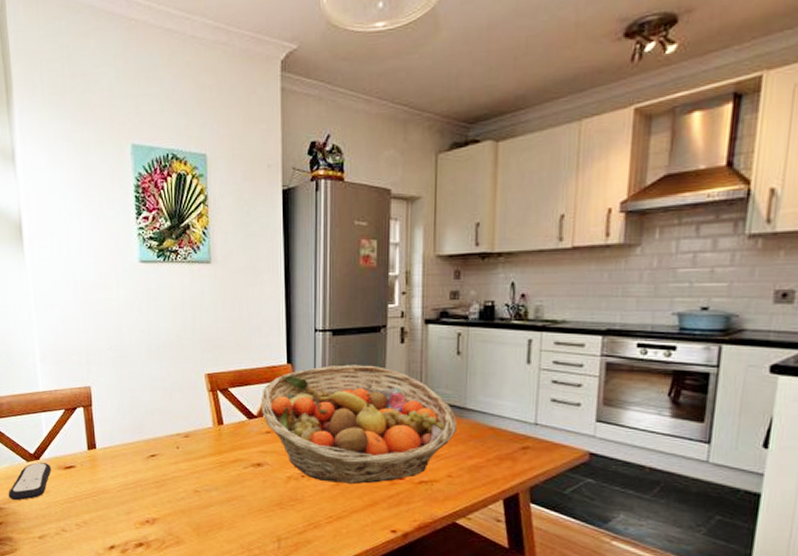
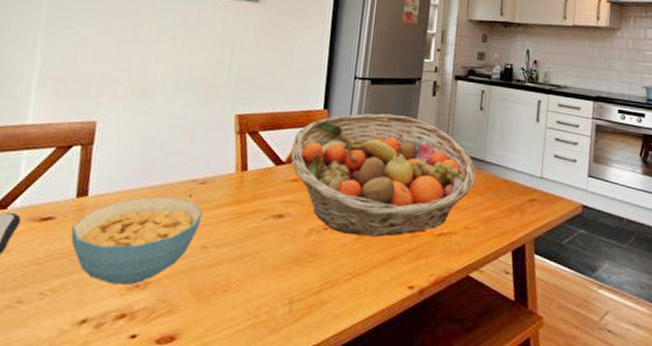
cereal bowl: none [89,448,191,520] -> present [71,196,204,285]

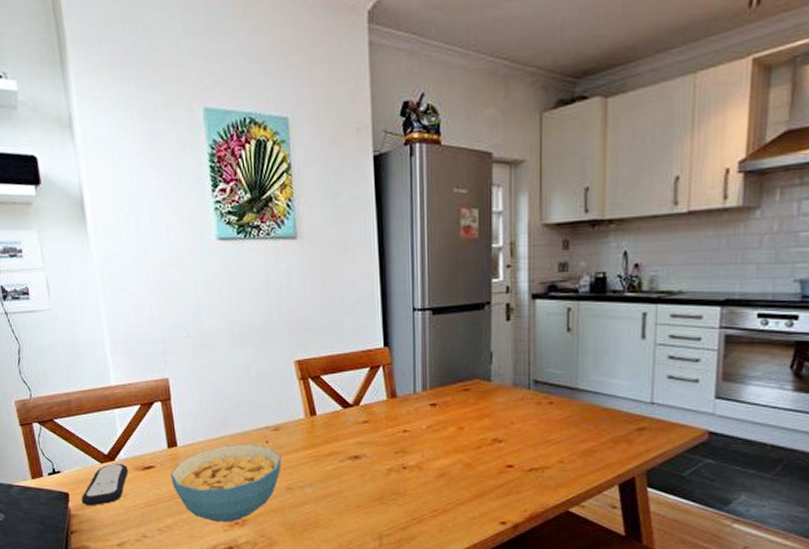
fruit basket: present [290,113,477,238] -> none [356,345,569,475]

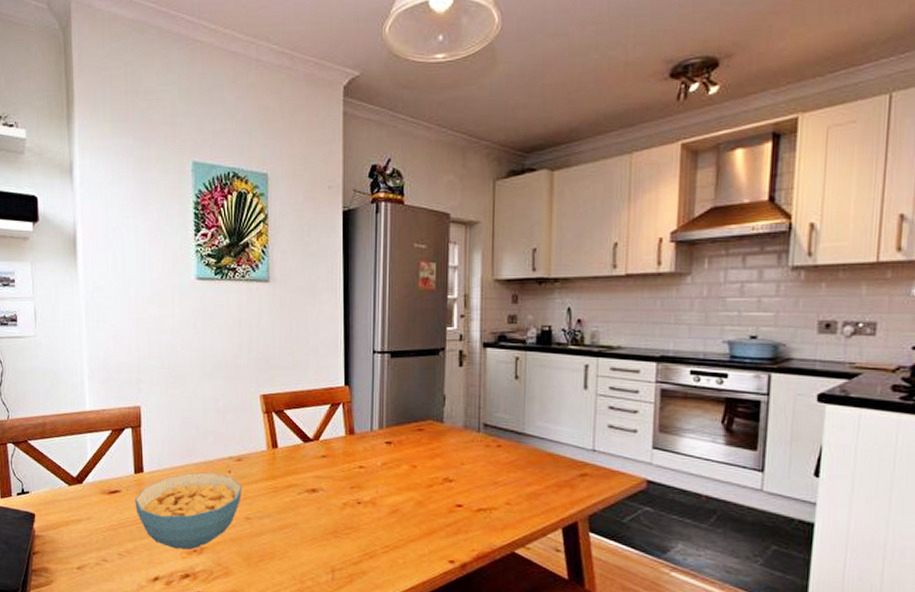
remote control: present [81,464,128,506] -> none [46,487,94,528]

